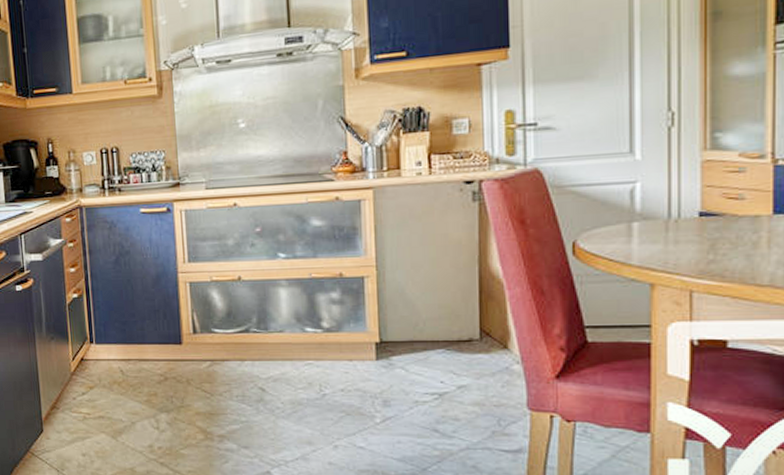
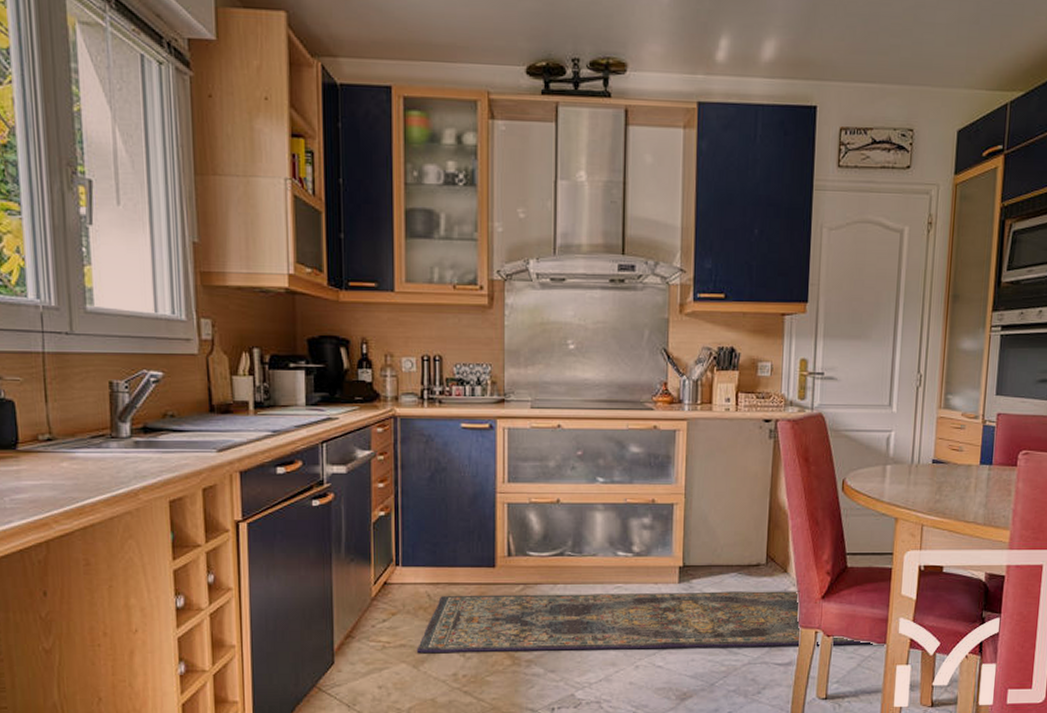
rug: none [114,369,627,432] -> present [416,591,870,654]

